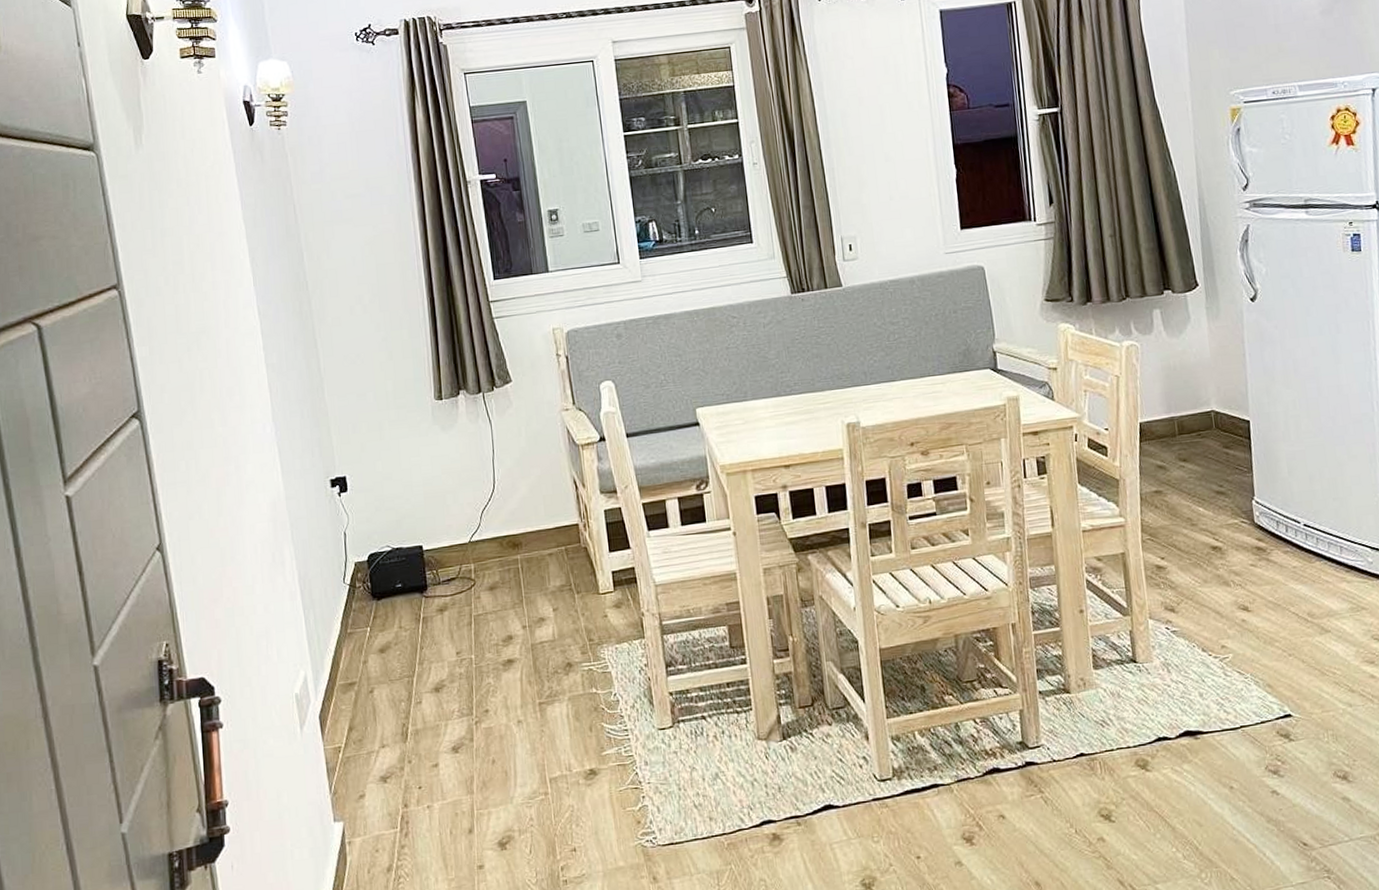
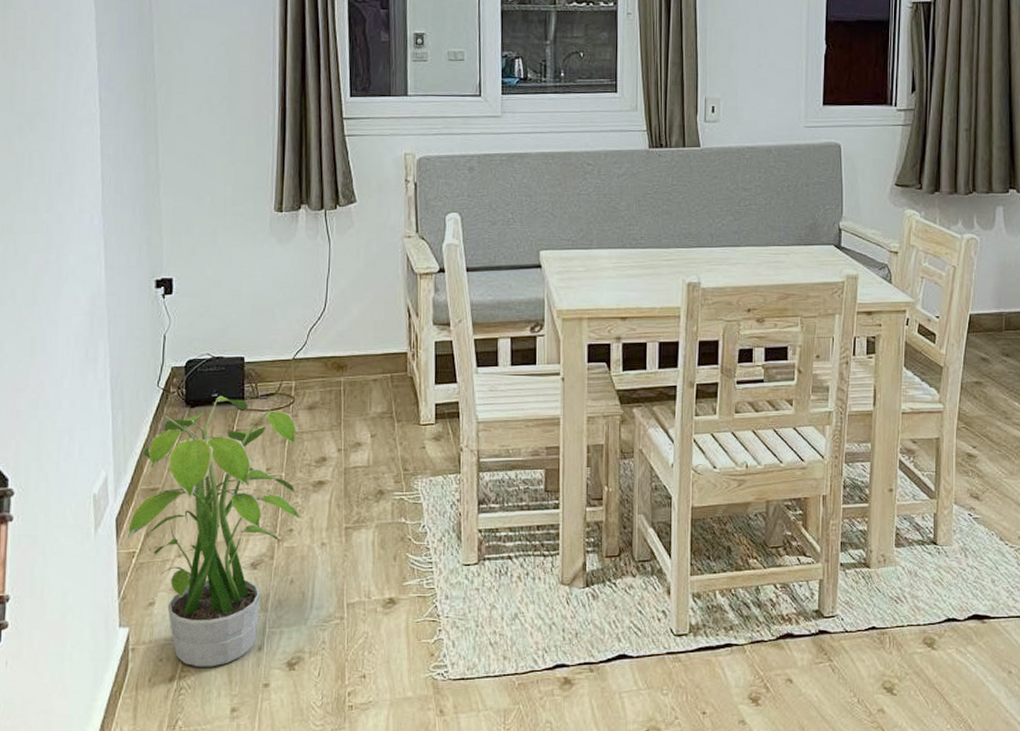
potted plant: none [330,585,495,855] -> present [125,395,301,667]

